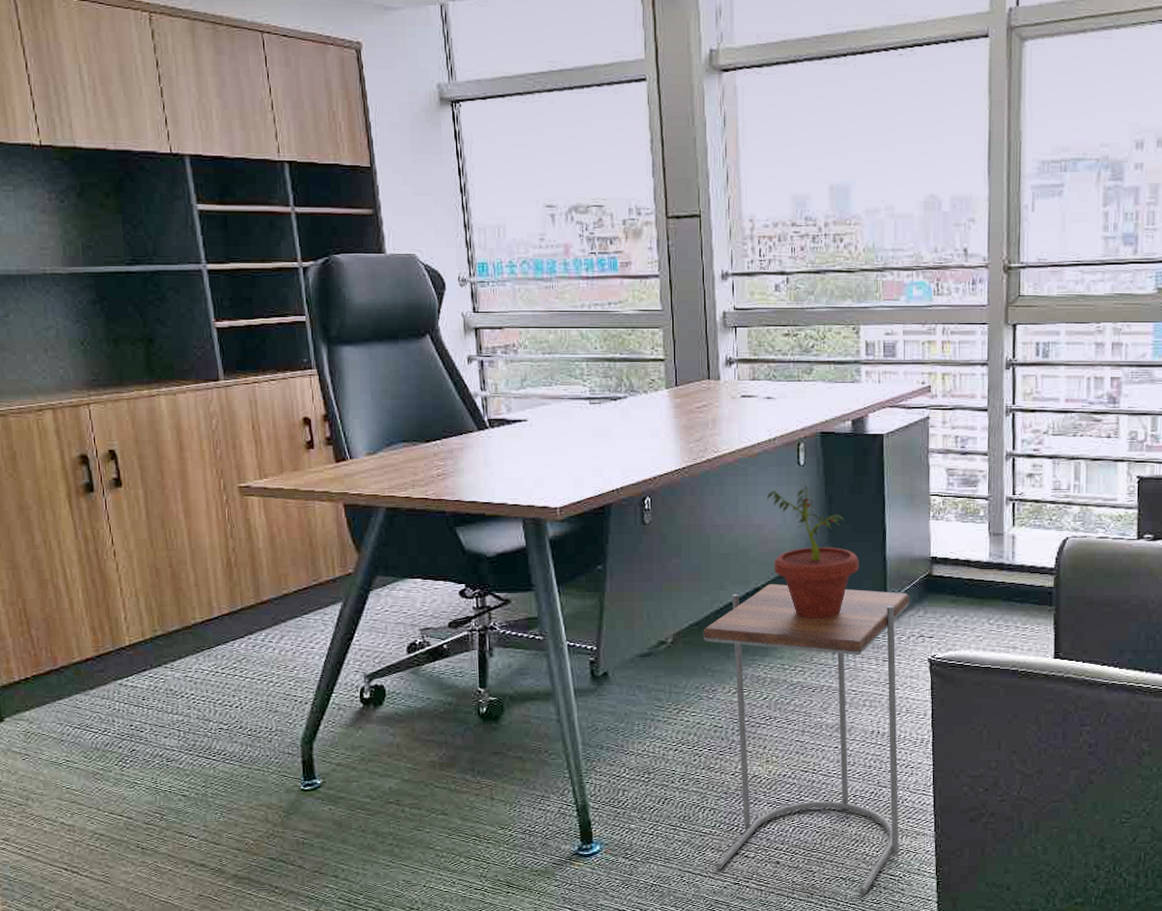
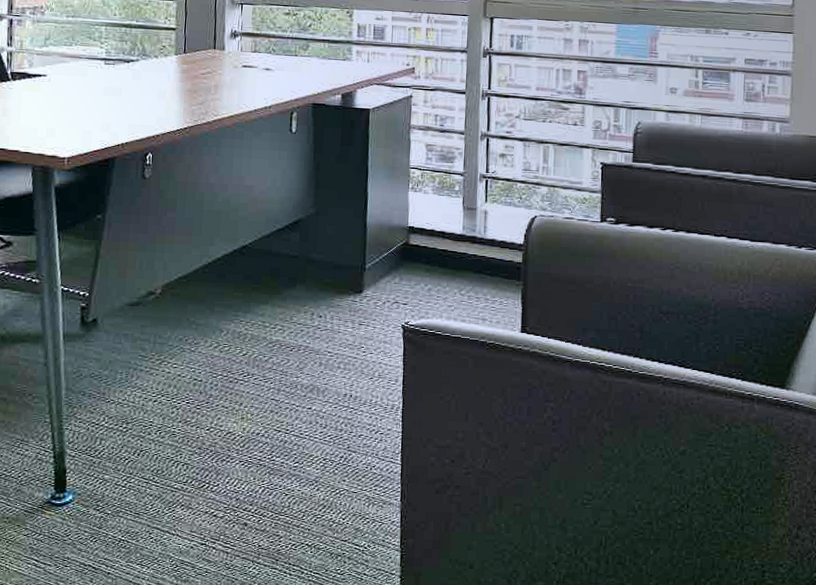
side table: present [703,583,910,895] -> none [184,242,387,564]
potted plant: present [766,485,859,619] -> none [259,151,341,280]

